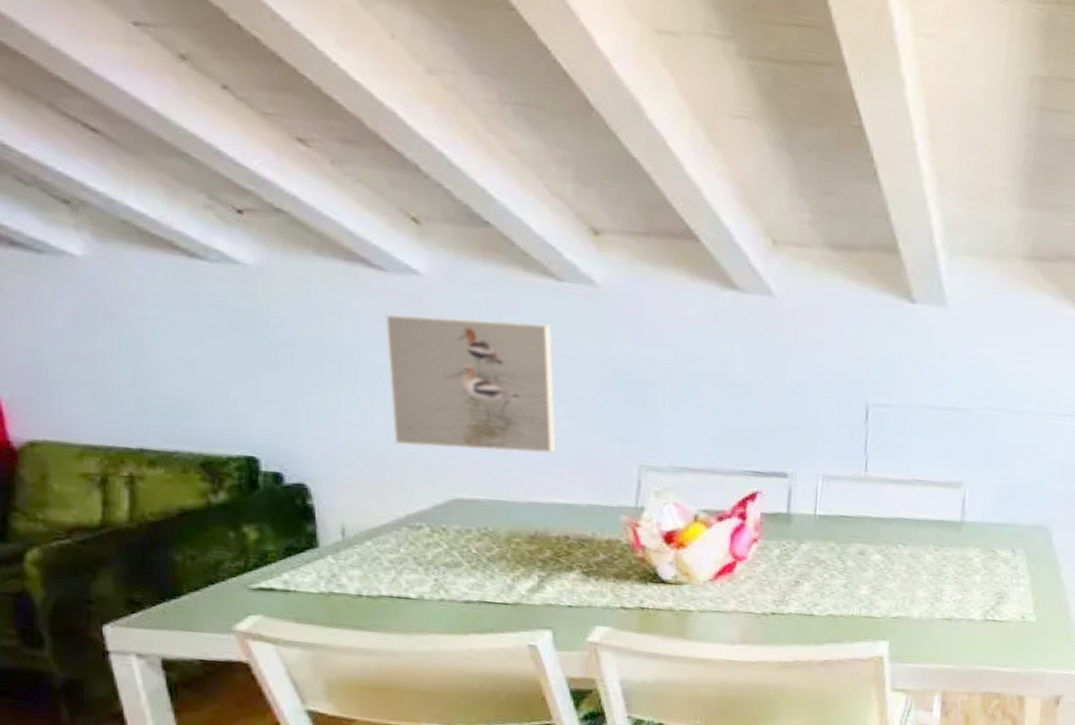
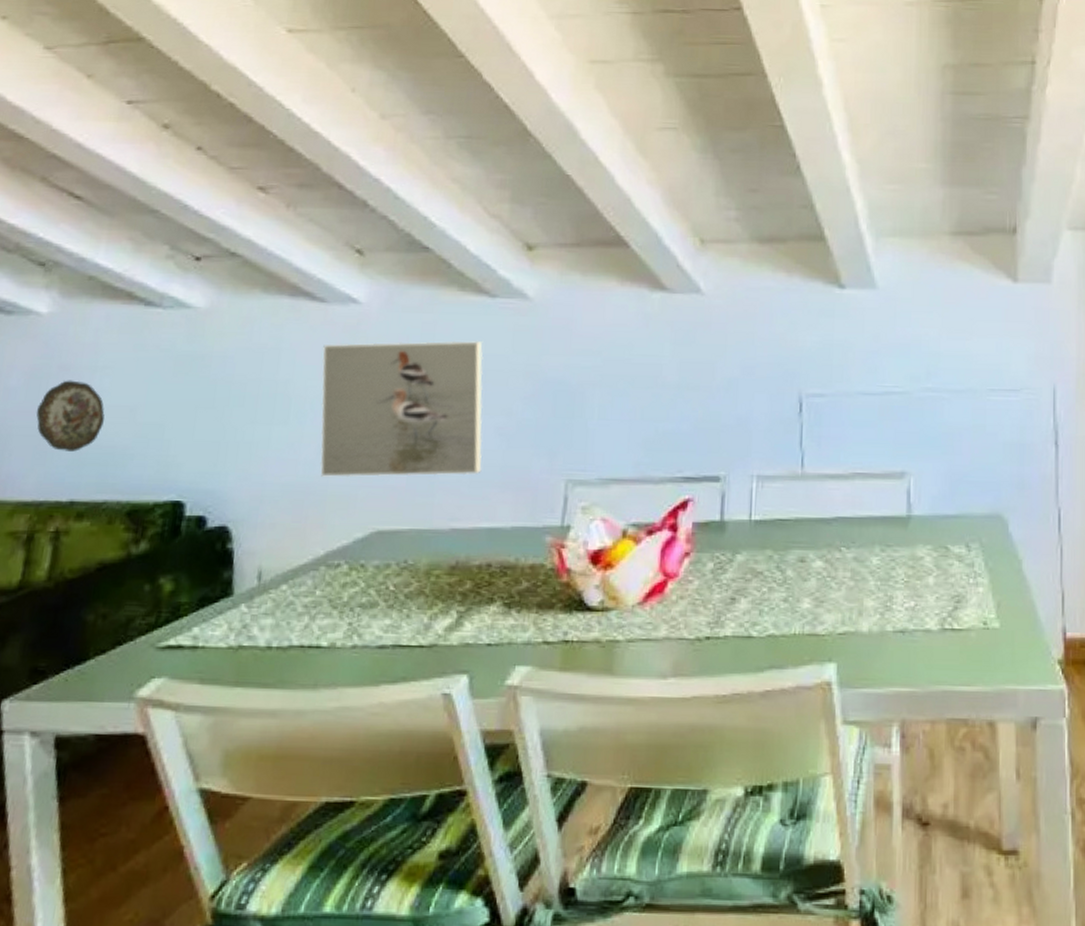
decorative plate: none [88,327,162,401] -> present [36,380,105,452]

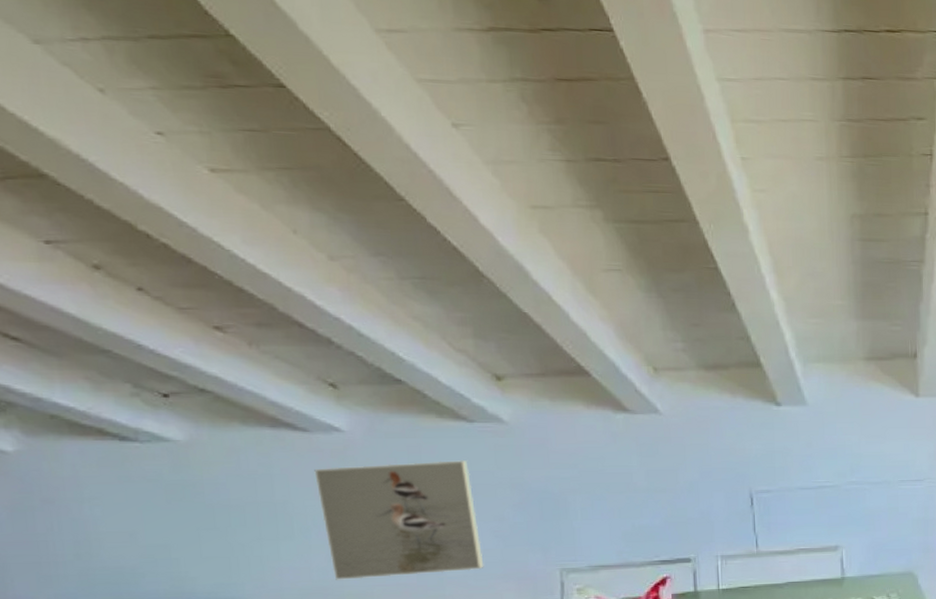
decorative plate: present [36,380,105,452] -> none [28,511,105,575]

